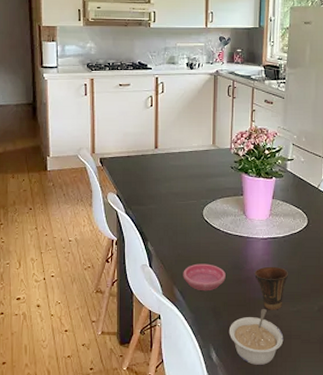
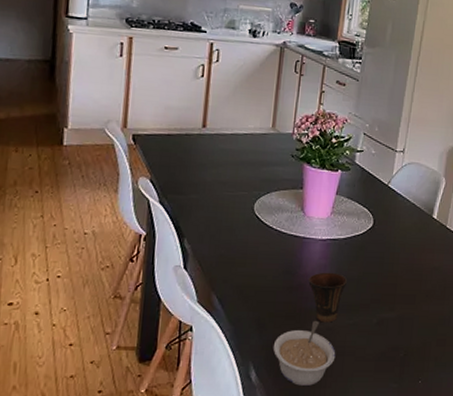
saucer: present [183,263,226,291] -> none [224,266,275,299]

